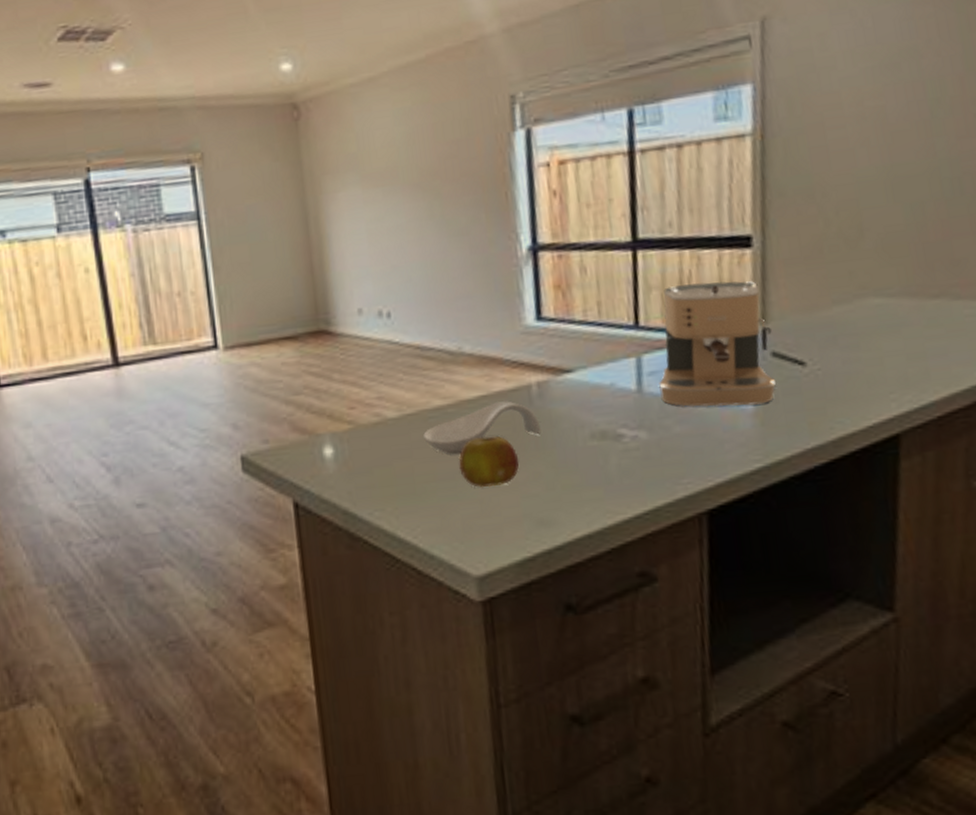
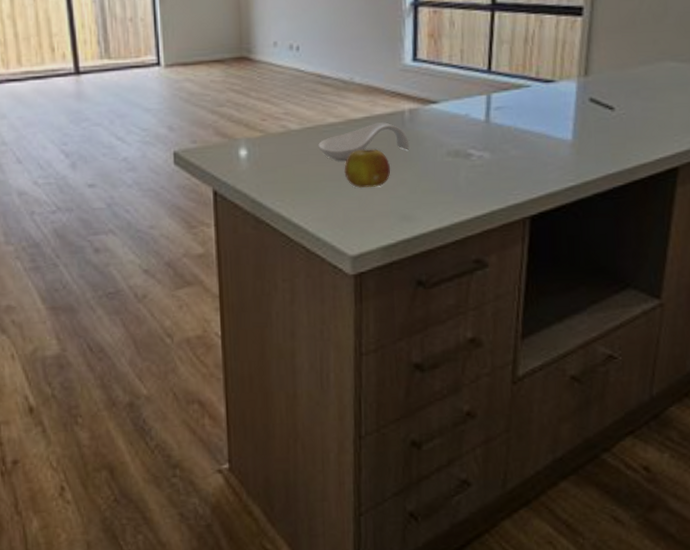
coffee maker: present [659,281,776,407] -> none [502,40,591,138]

